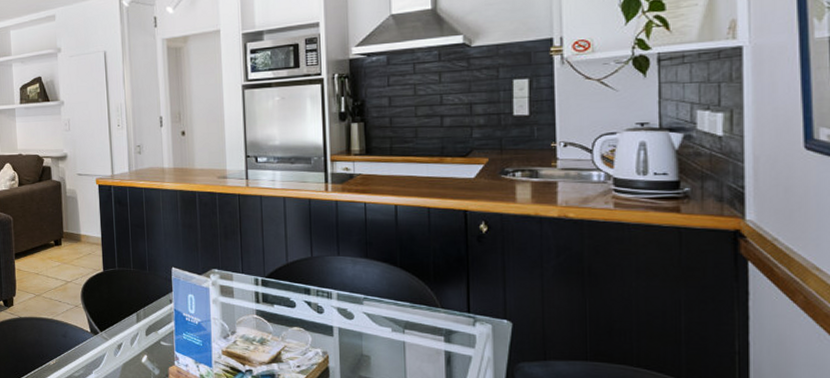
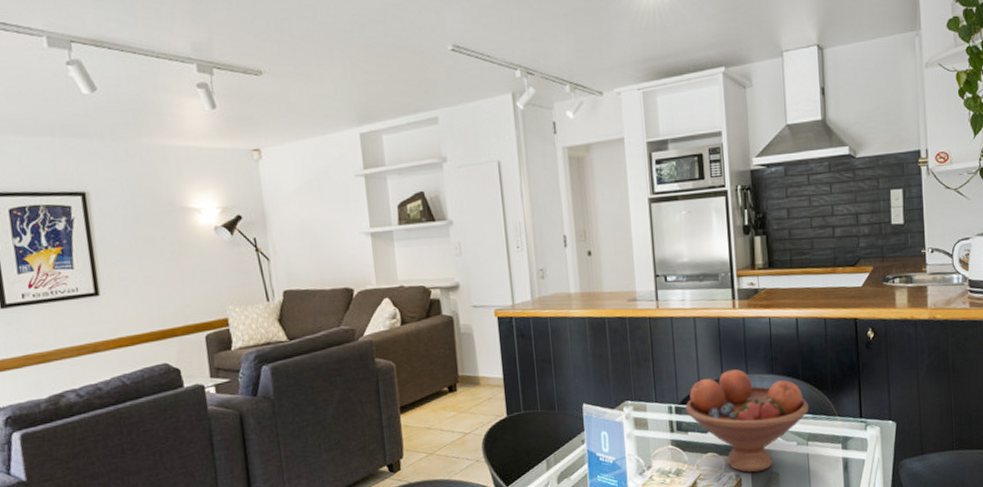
fruit bowl: none [272,250,406,353] -> present [685,369,808,473]

